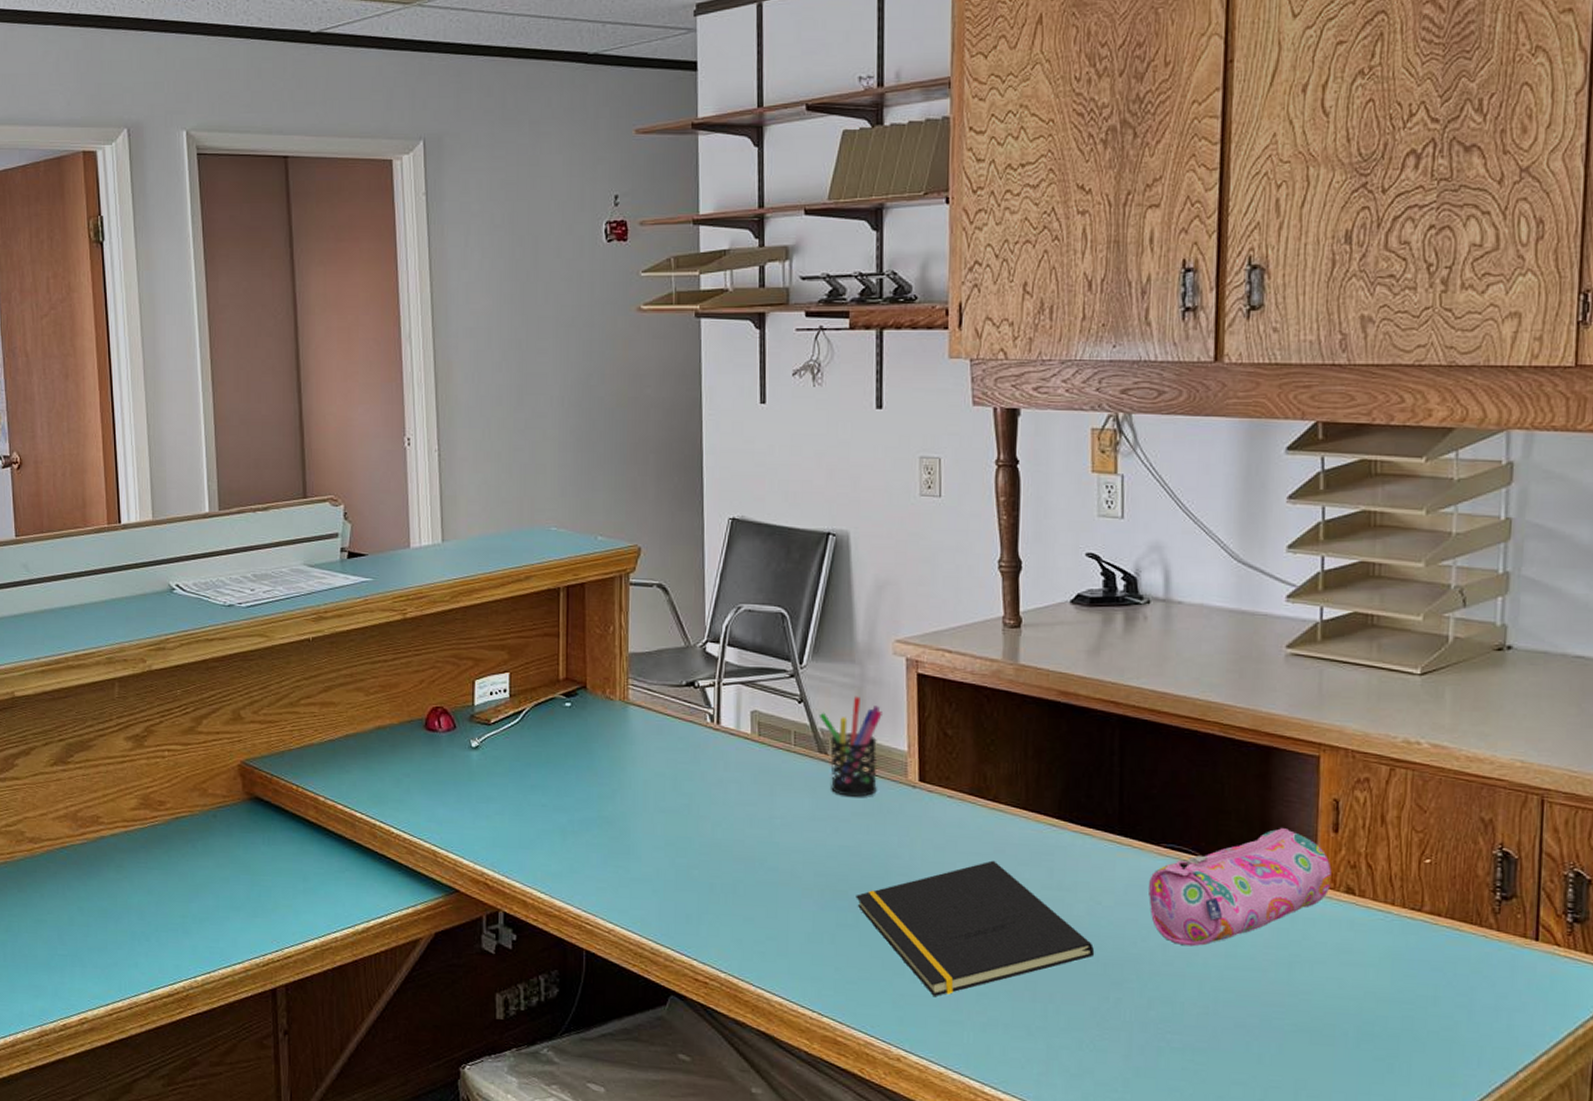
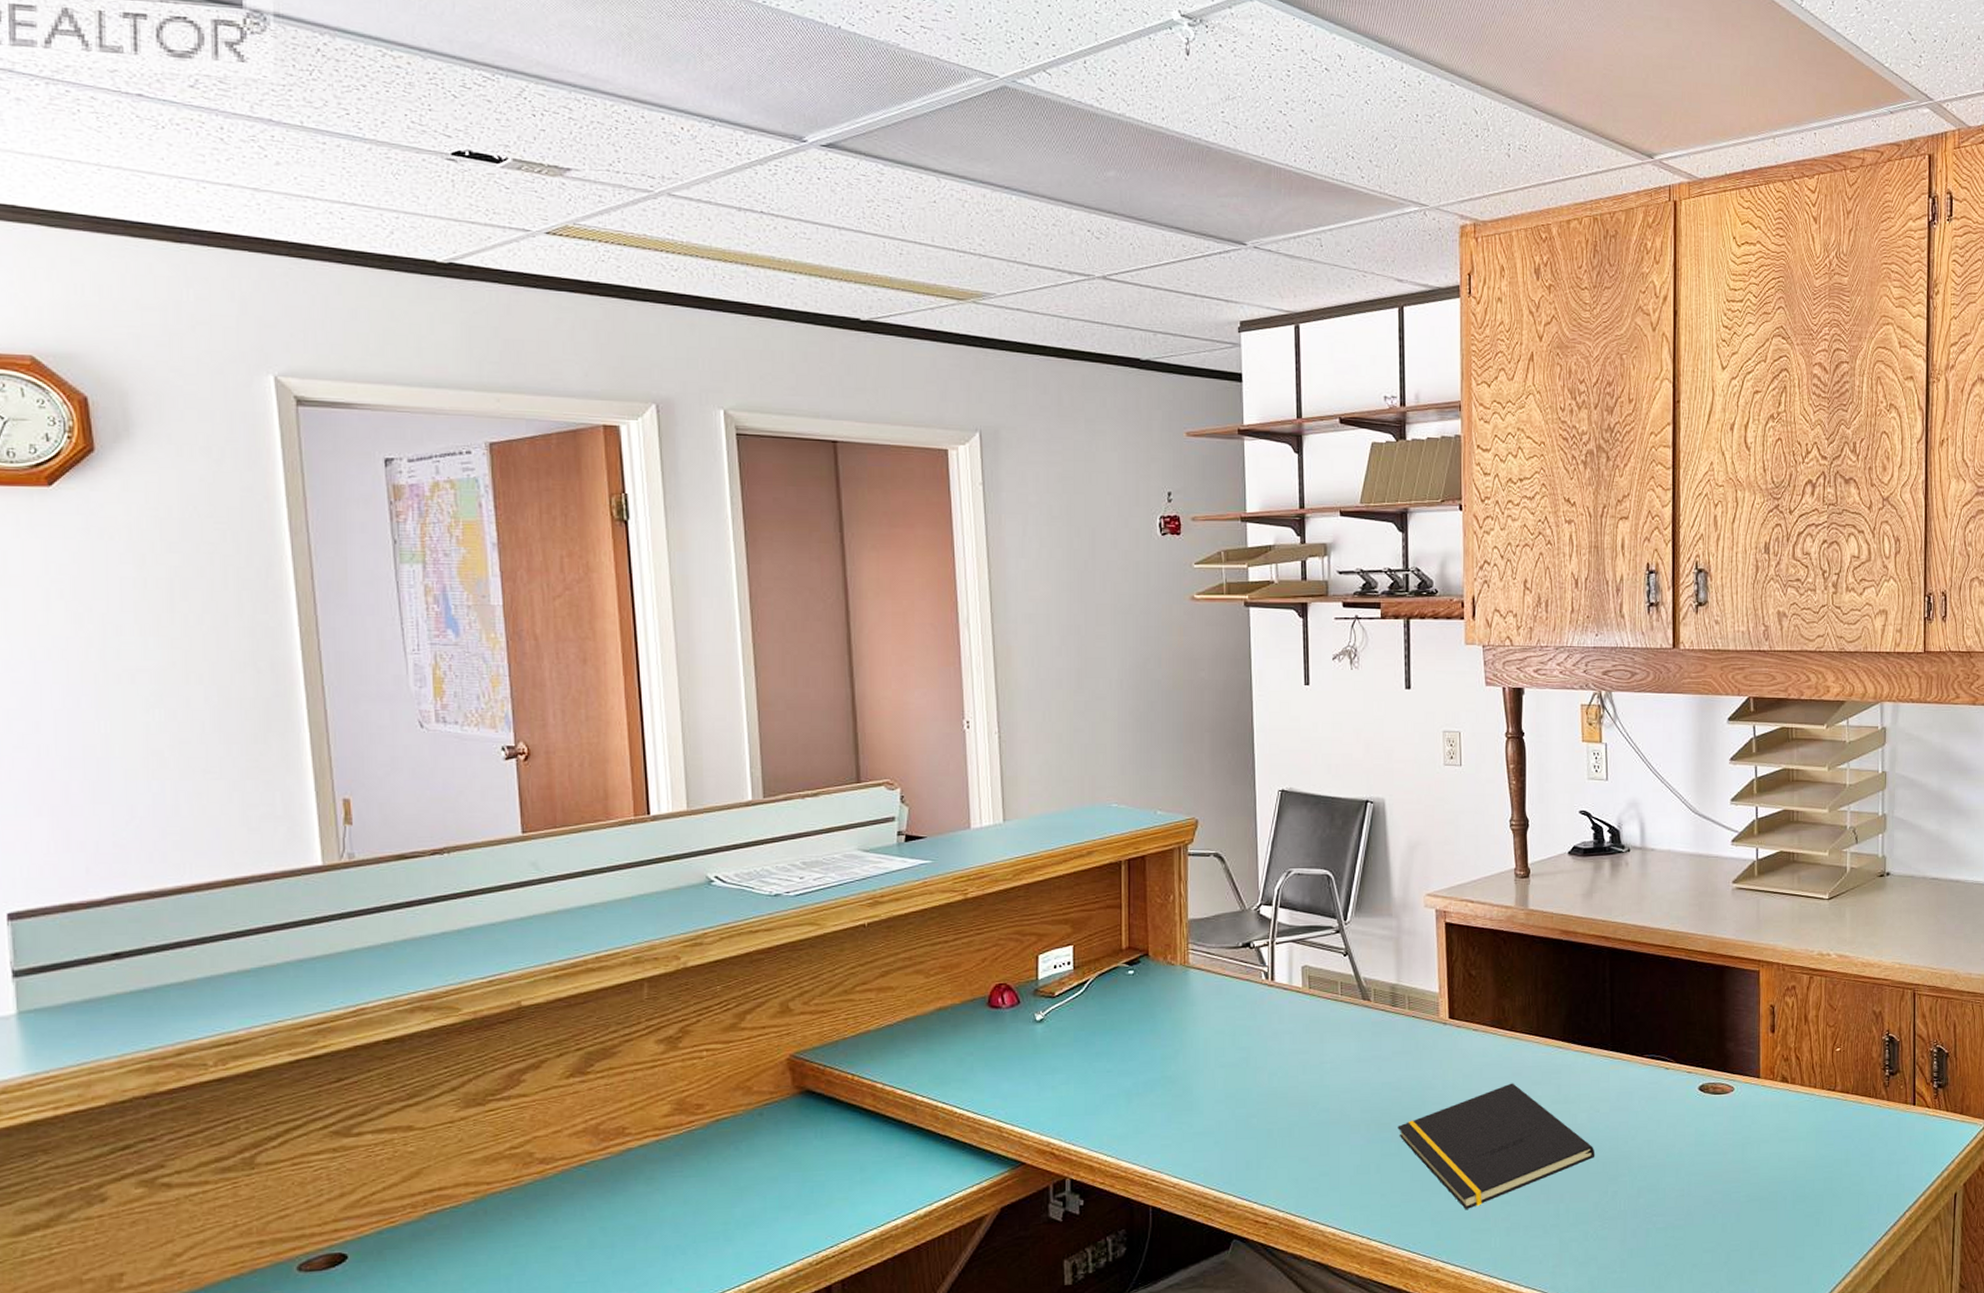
pen holder: present [818,696,882,797] -> none [1361,946,1417,1037]
pencil case: present [1149,828,1332,947] -> none [1636,1033,1771,1140]

